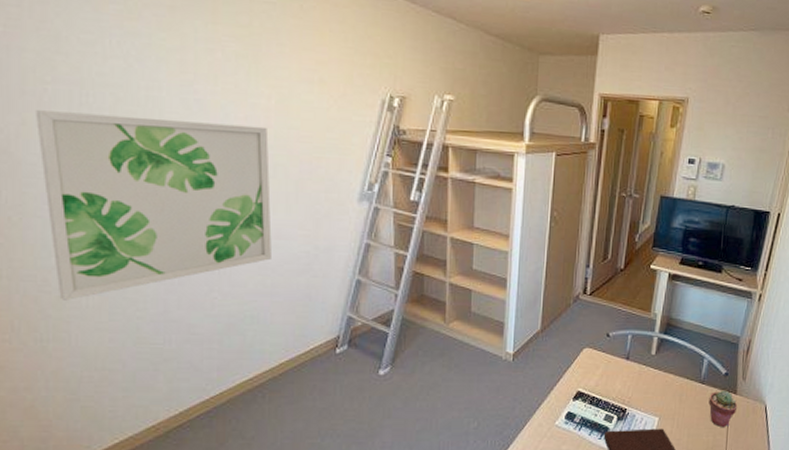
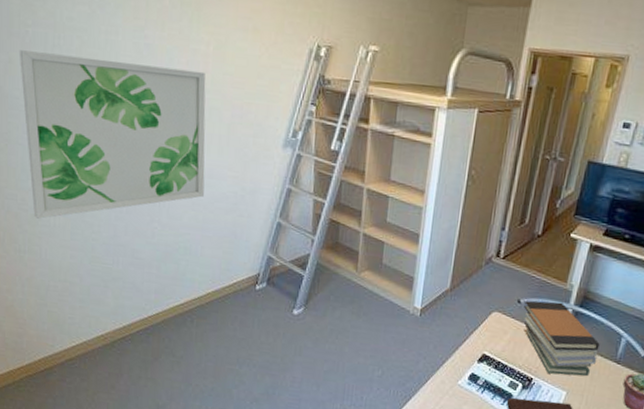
book stack: none [613,331,685,402] -> present [523,301,600,376]

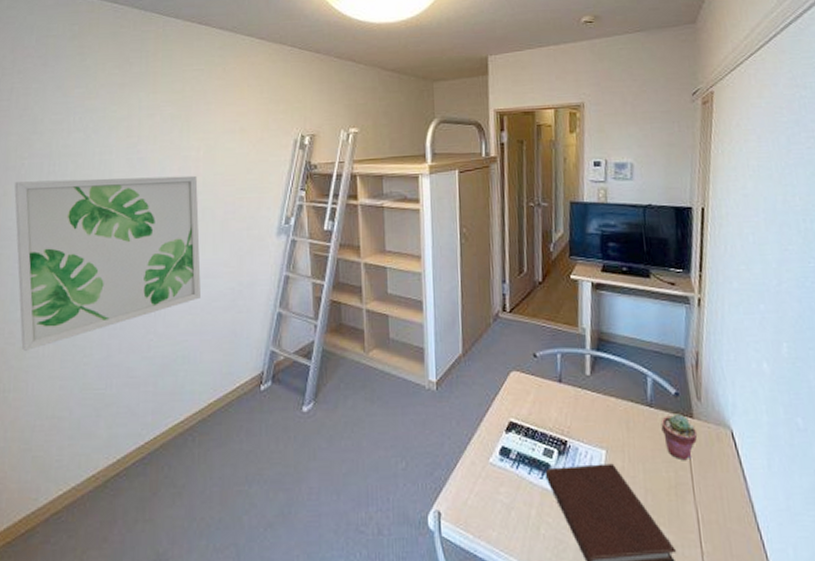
book stack: present [523,301,600,376] -> none [541,349,628,432]

